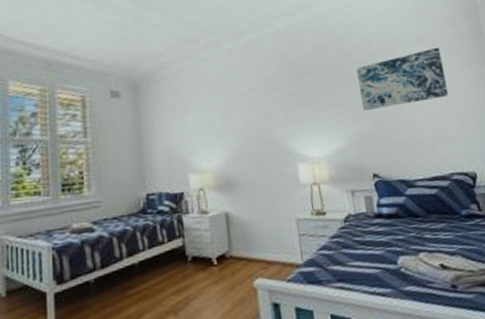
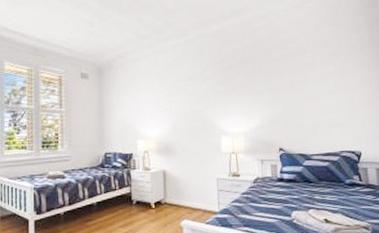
wall art: present [356,47,449,112] -> none [274,50,347,99]

